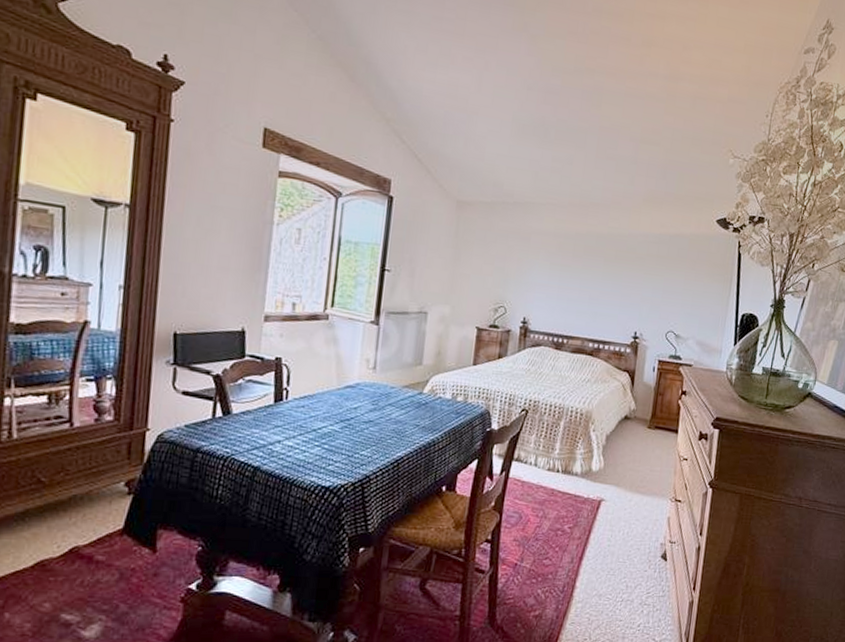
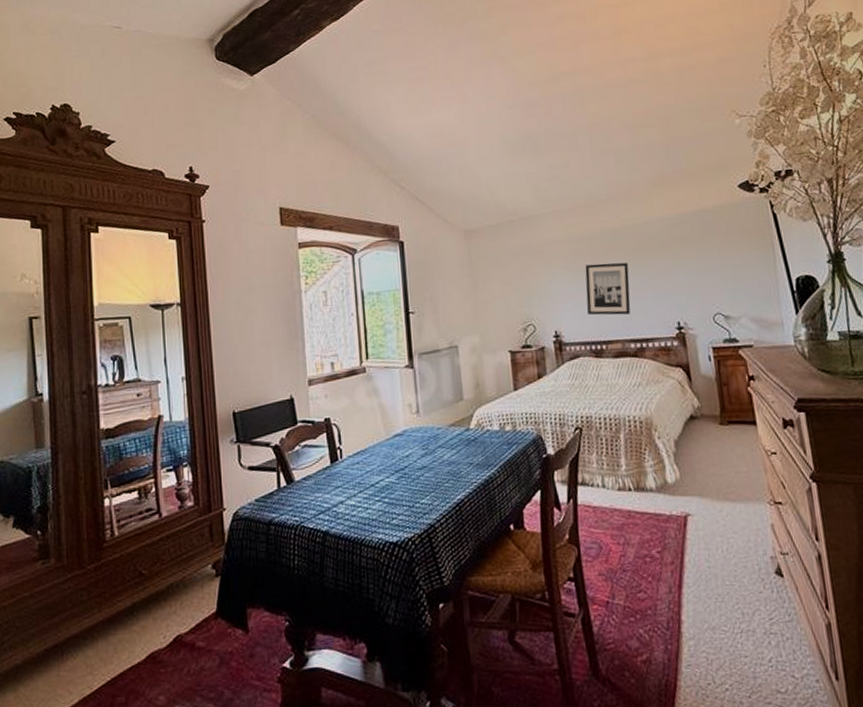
wall art: none [557,261,605,316] -> present [585,262,631,316]

